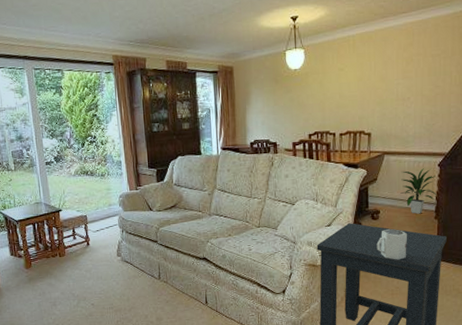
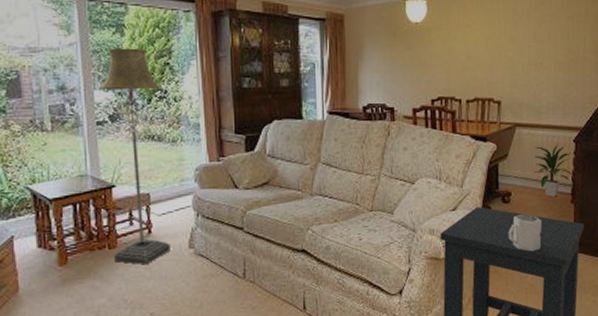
floor lamp: none [46,104,104,269] -> present [98,48,171,265]

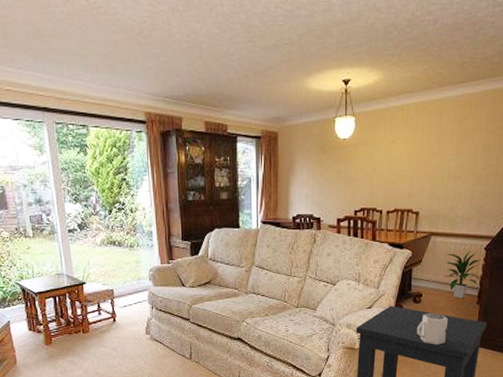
floor lamp: present [98,48,171,265] -> none [68,165,131,347]

